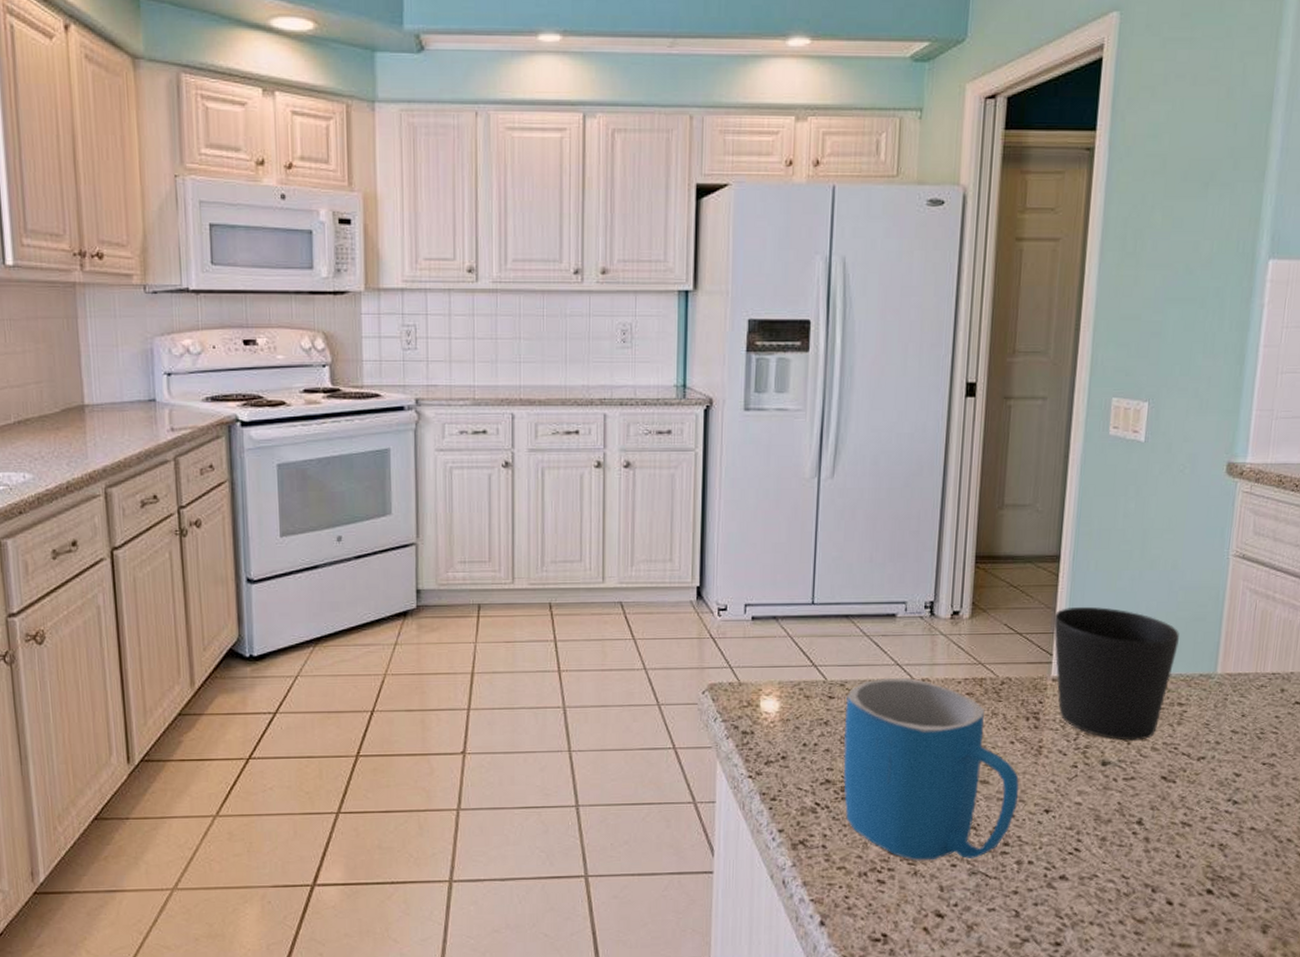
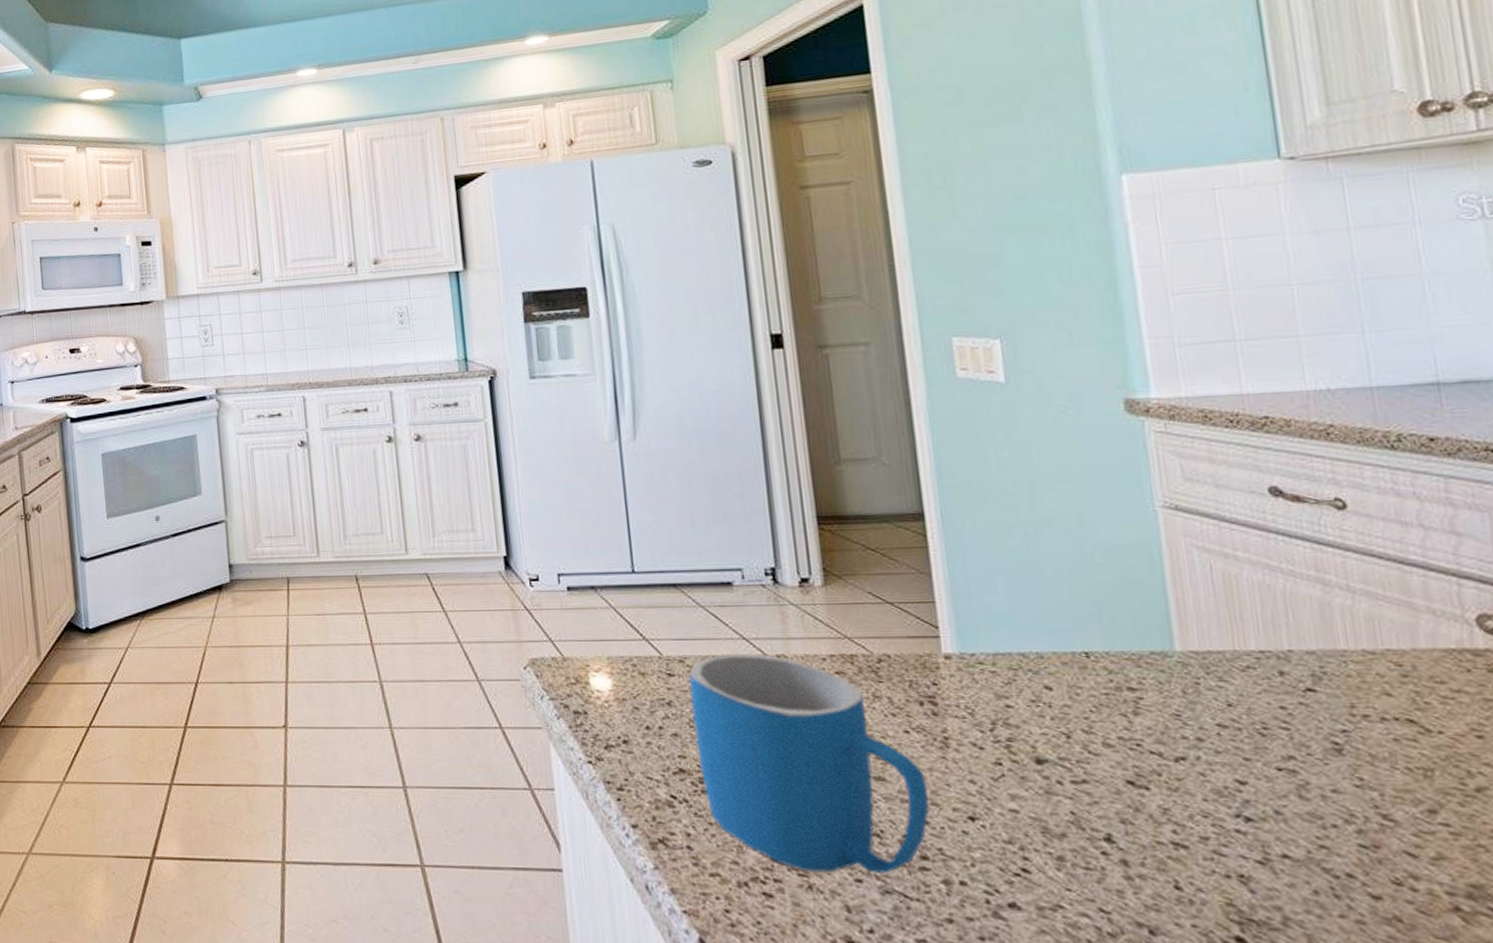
cup: present [1053,606,1179,741] -> none [930,570,1110,733]

